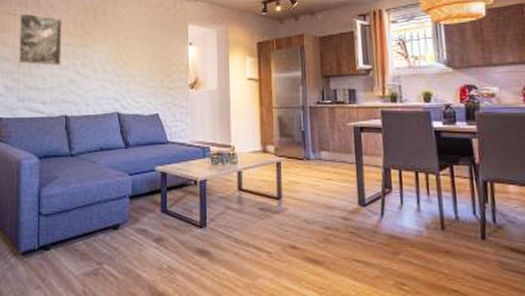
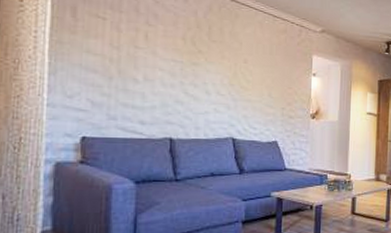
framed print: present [17,12,63,66] -> none [108,17,169,84]

